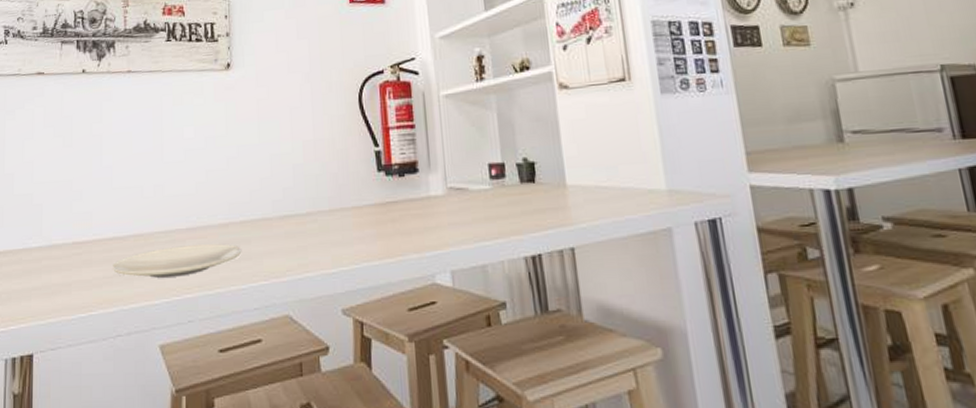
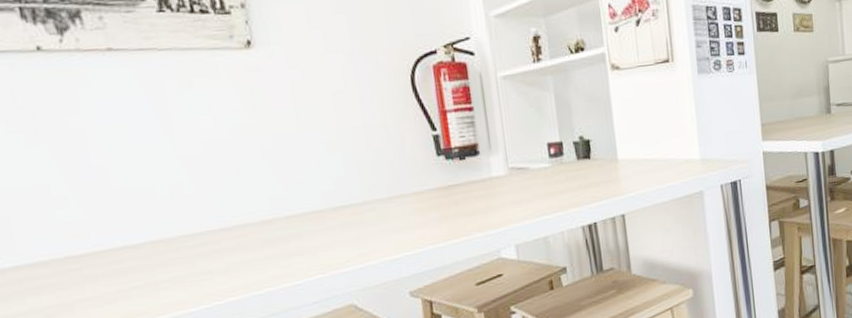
plate: present [112,243,242,278] -> none [126,241,292,287]

